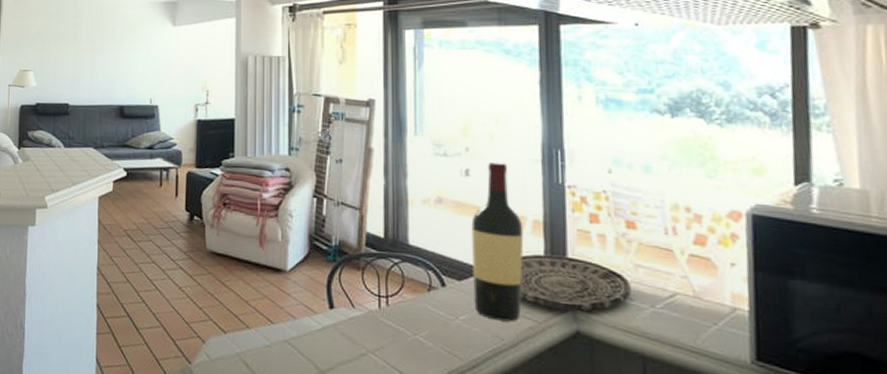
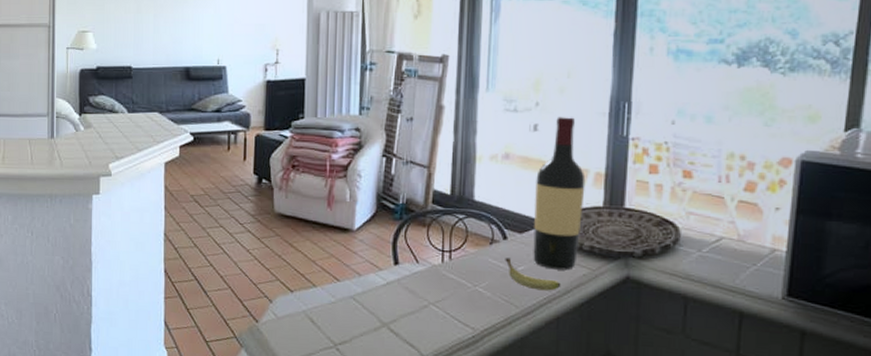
banana: none [445,306,505,344] -> present [505,258,560,291]

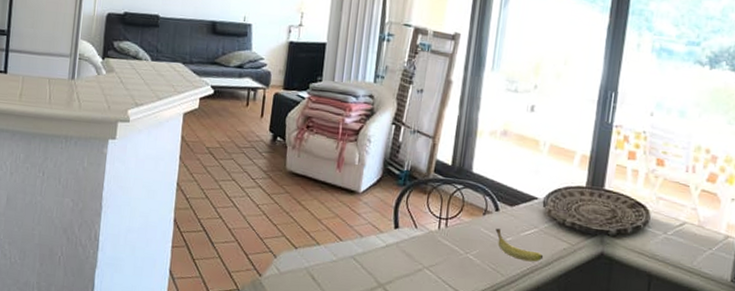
wine bottle: present [533,116,586,271] -> none [520,99,573,244]

